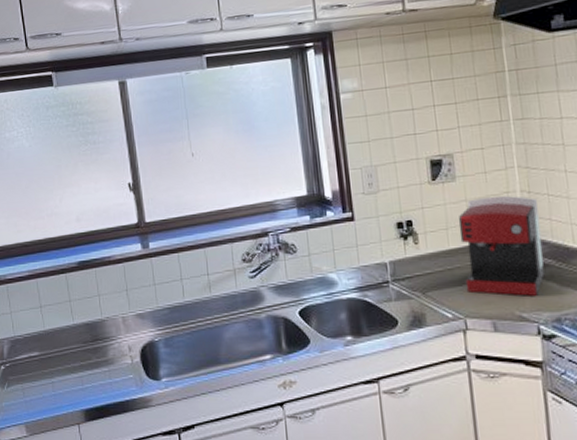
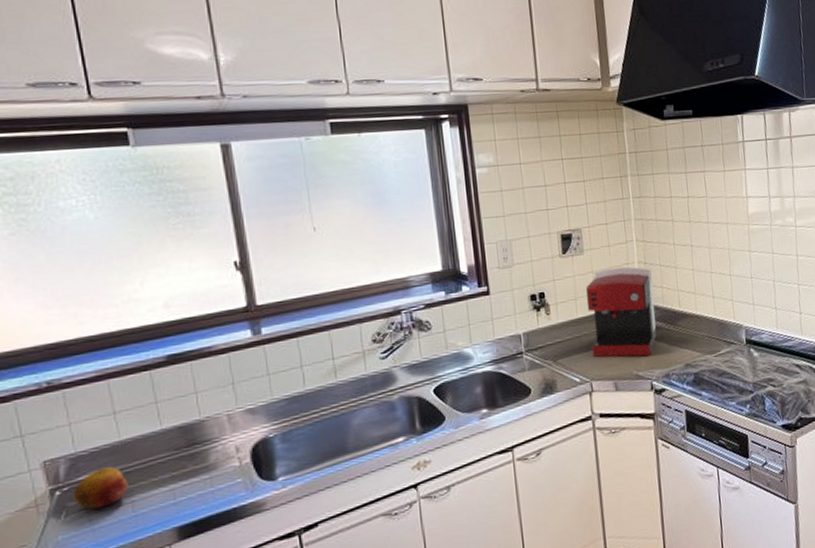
fruit: none [12,351,50,384] -> present [73,467,129,509]

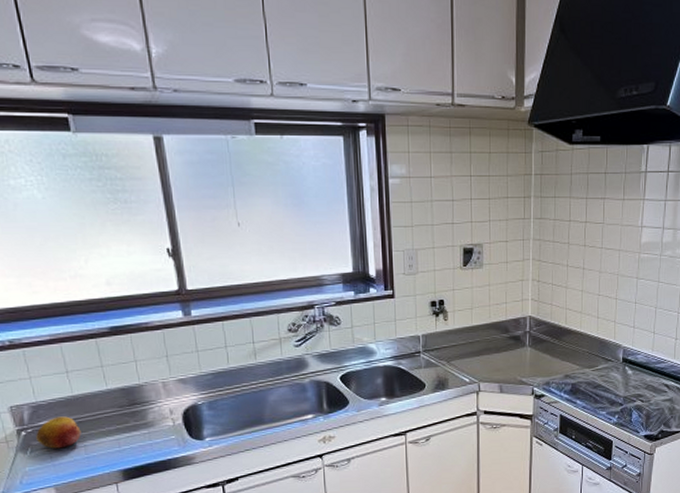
coffee maker: present [585,266,657,357] -> none [481,282,544,365]

